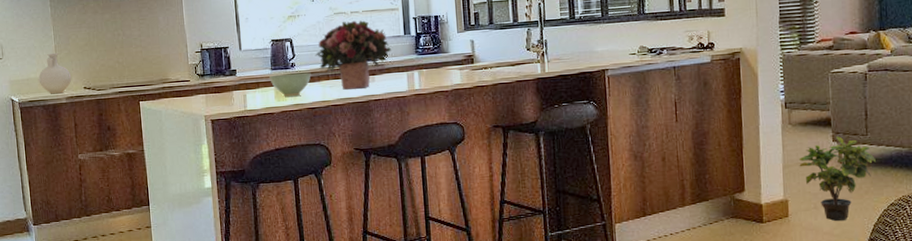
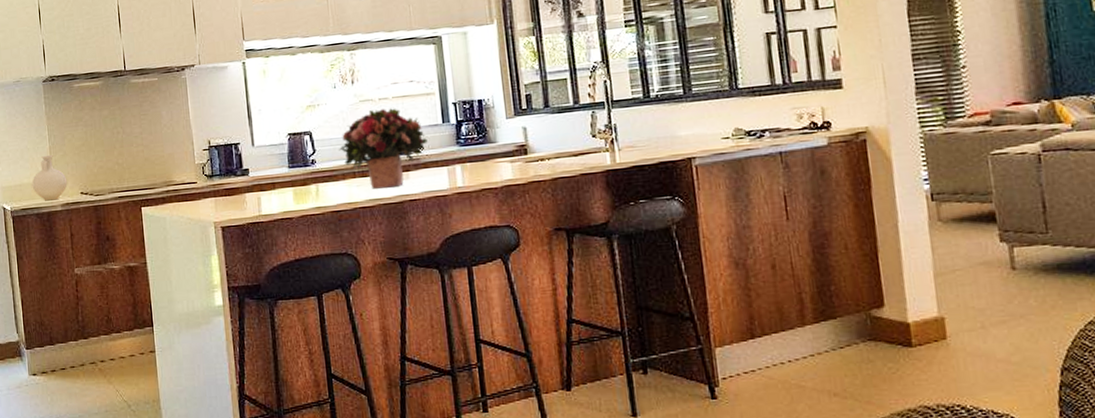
bowl: present [269,72,311,97] -> none [287,169,335,198]
potted plant: present [798,136,876,221] -> none [955,235,1063,344]

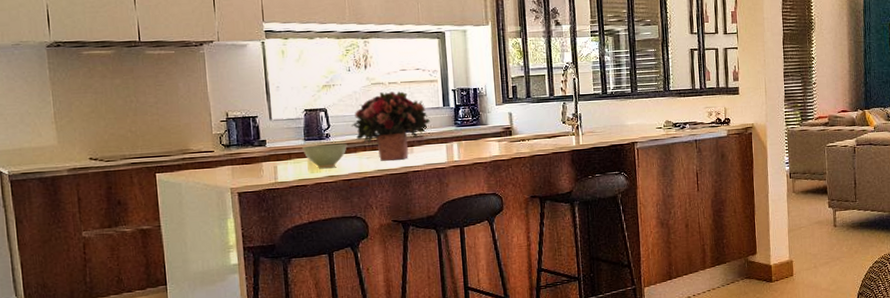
ceramic jug: present [32,154,68,201] -> none [33,120,75,166]
bowl: none [287,169,335,198] -> present [302,143,347,168]

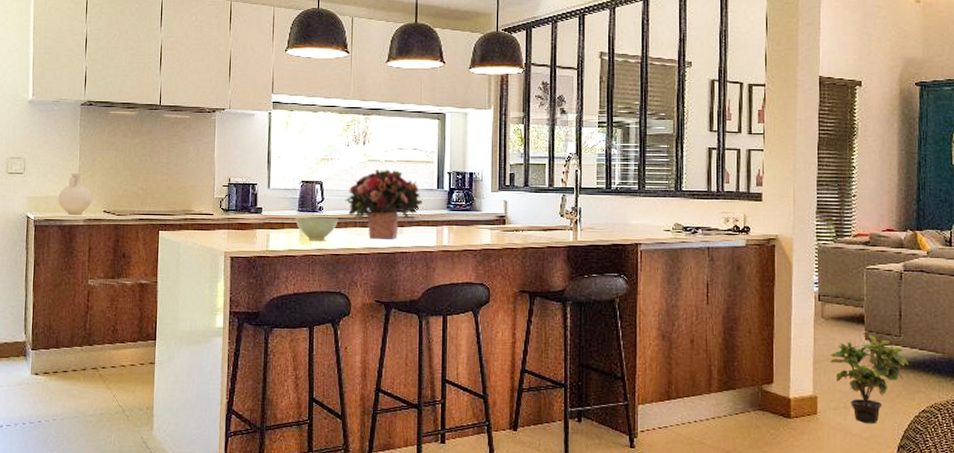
ceramic jug: none [33,120,75,166] -> present [58,172,92,215]
potted plant: none [801,203,863,278] -> present [830,335,908,423]

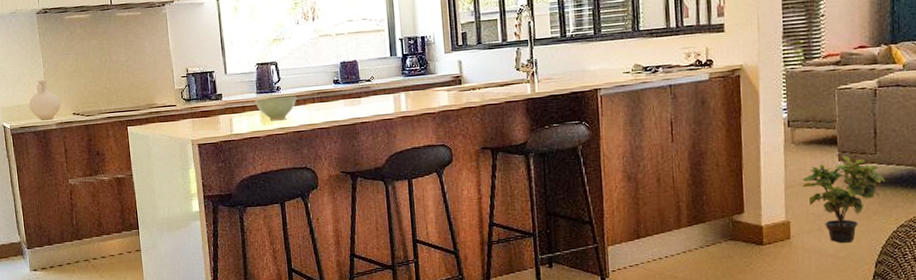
bouquet: present [344,170,422,239] -> none [300,42,377,113]

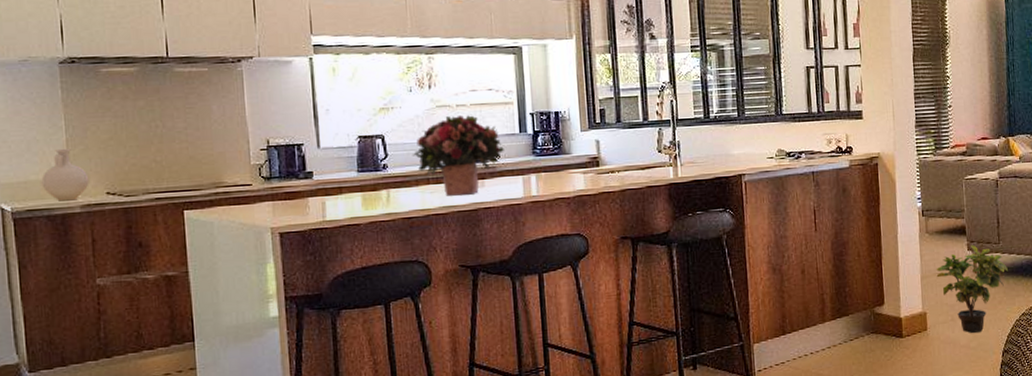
bowl: present [255,95,297,120] -> none [355,175,408,204]
bouquet: none [300,42,377,113] -> present [412,115,504,196]

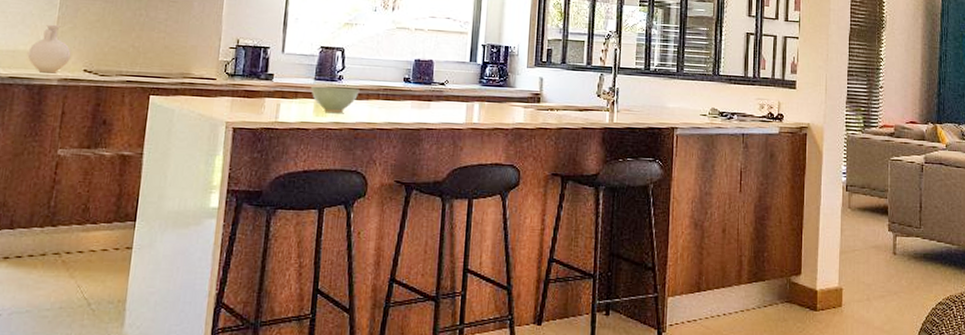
bowl: none [355,175,408,204] -> present [311,86,360,113]
bouquet: present [412,115,504,196] -> none [367,38,453,114]
potted plant: present [936,245,1008,333] -> none [855,226,927,316]

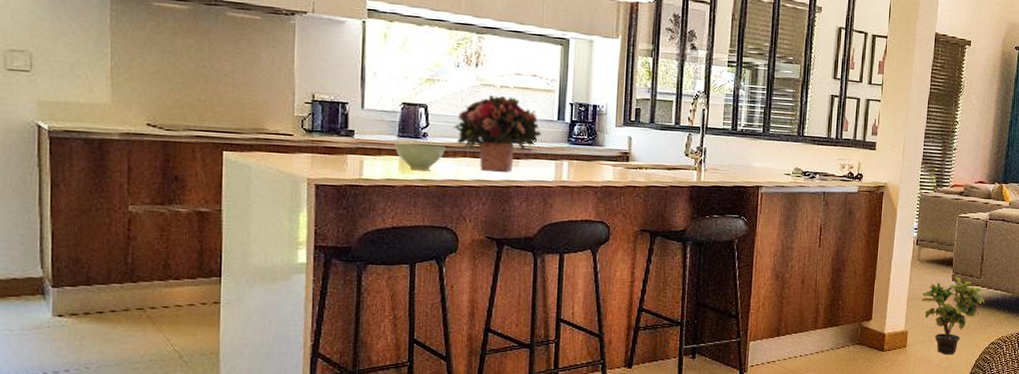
ceramic jug: present [27,24,71,74] -> none [82,74,131,127]
bouquet: none [367,38,453,114] -> present [452,95,541,172]
potted plant: none [855,226,927,316] -> present [921,276,985,354]

